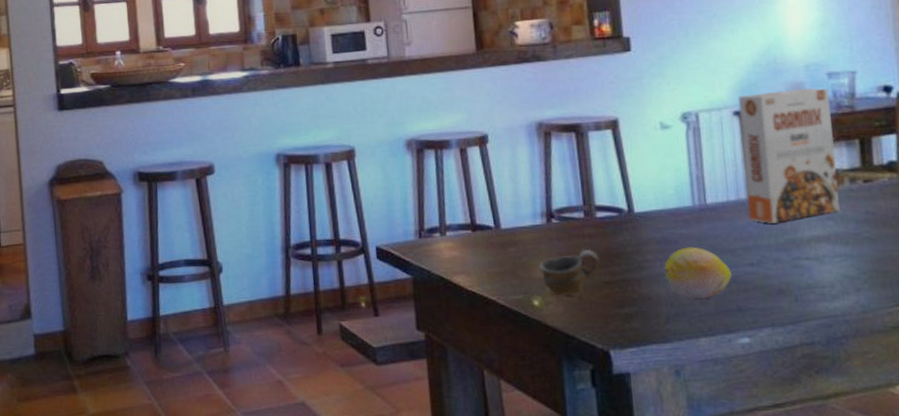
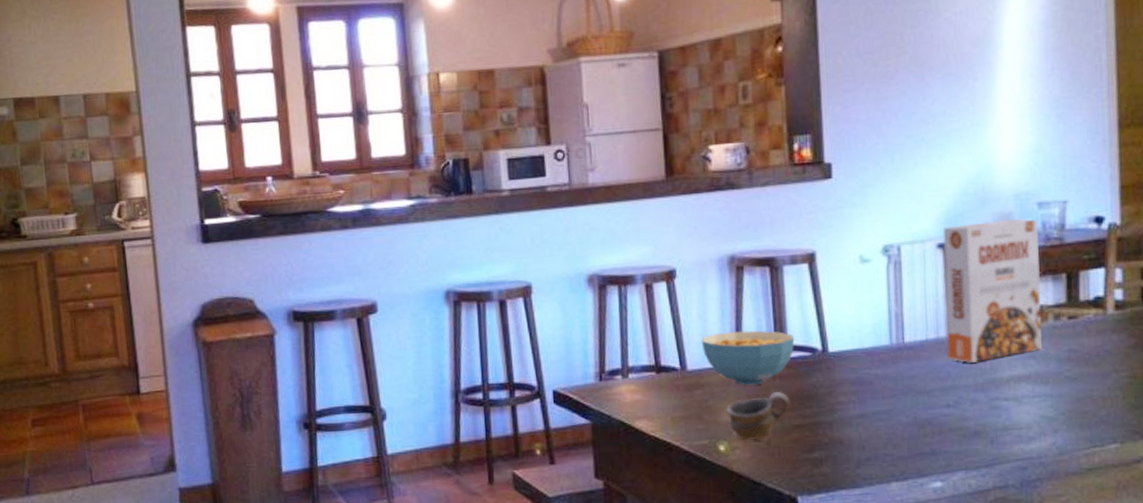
cereal bowl: none [513,191,602,244] -> present [701,330,795,386]
fruit: present [663,246,732,298] -> none [856,387,927,442]

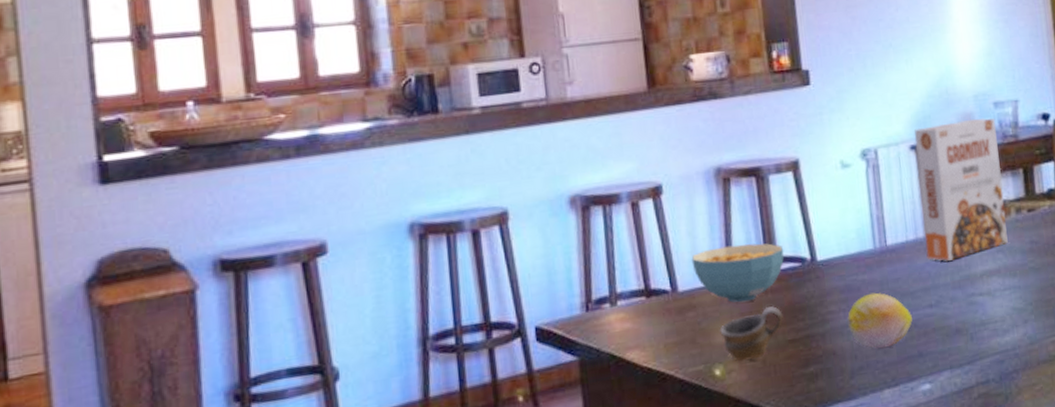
fruit: none [856,387,927,442] -> present [847,292,913,348]

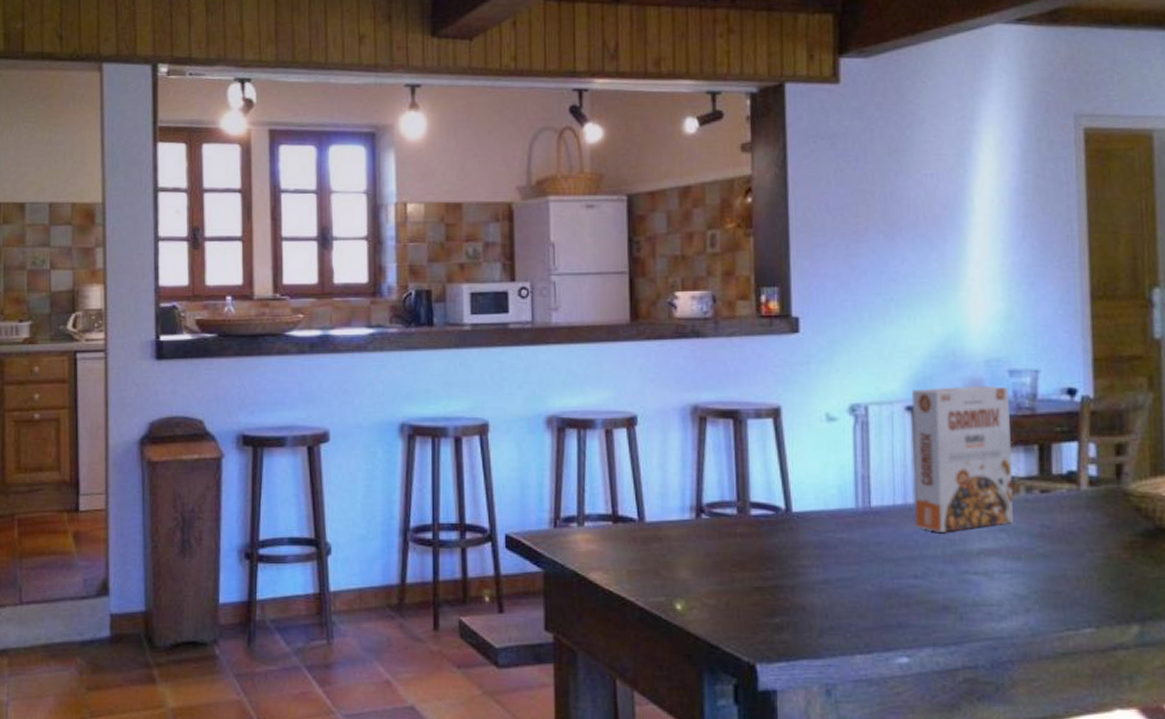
cereal bowl: present [691,243,784,303] -> none [661,484,757,542]
cup: present [719,306,783,362] -> none [684,551,751,600]
fruit: present [847,292,913,348] -> none [820,553,893,611]

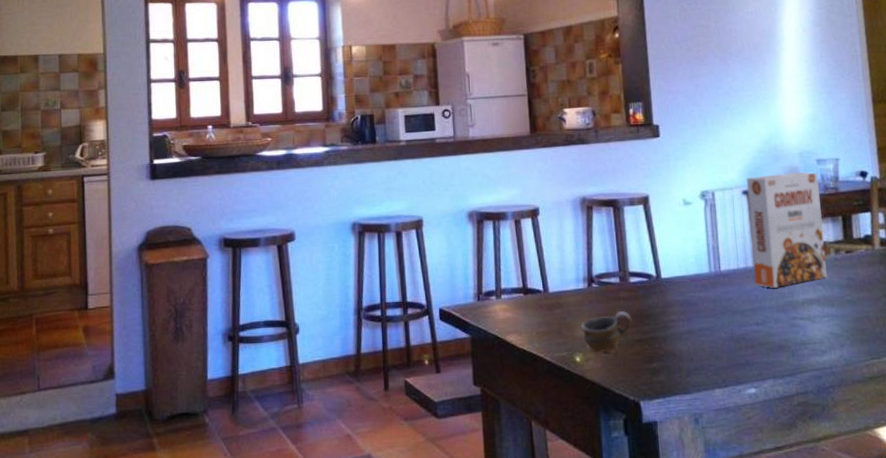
cup: none [684,551,751,600] -> present [580,311,632,353]

